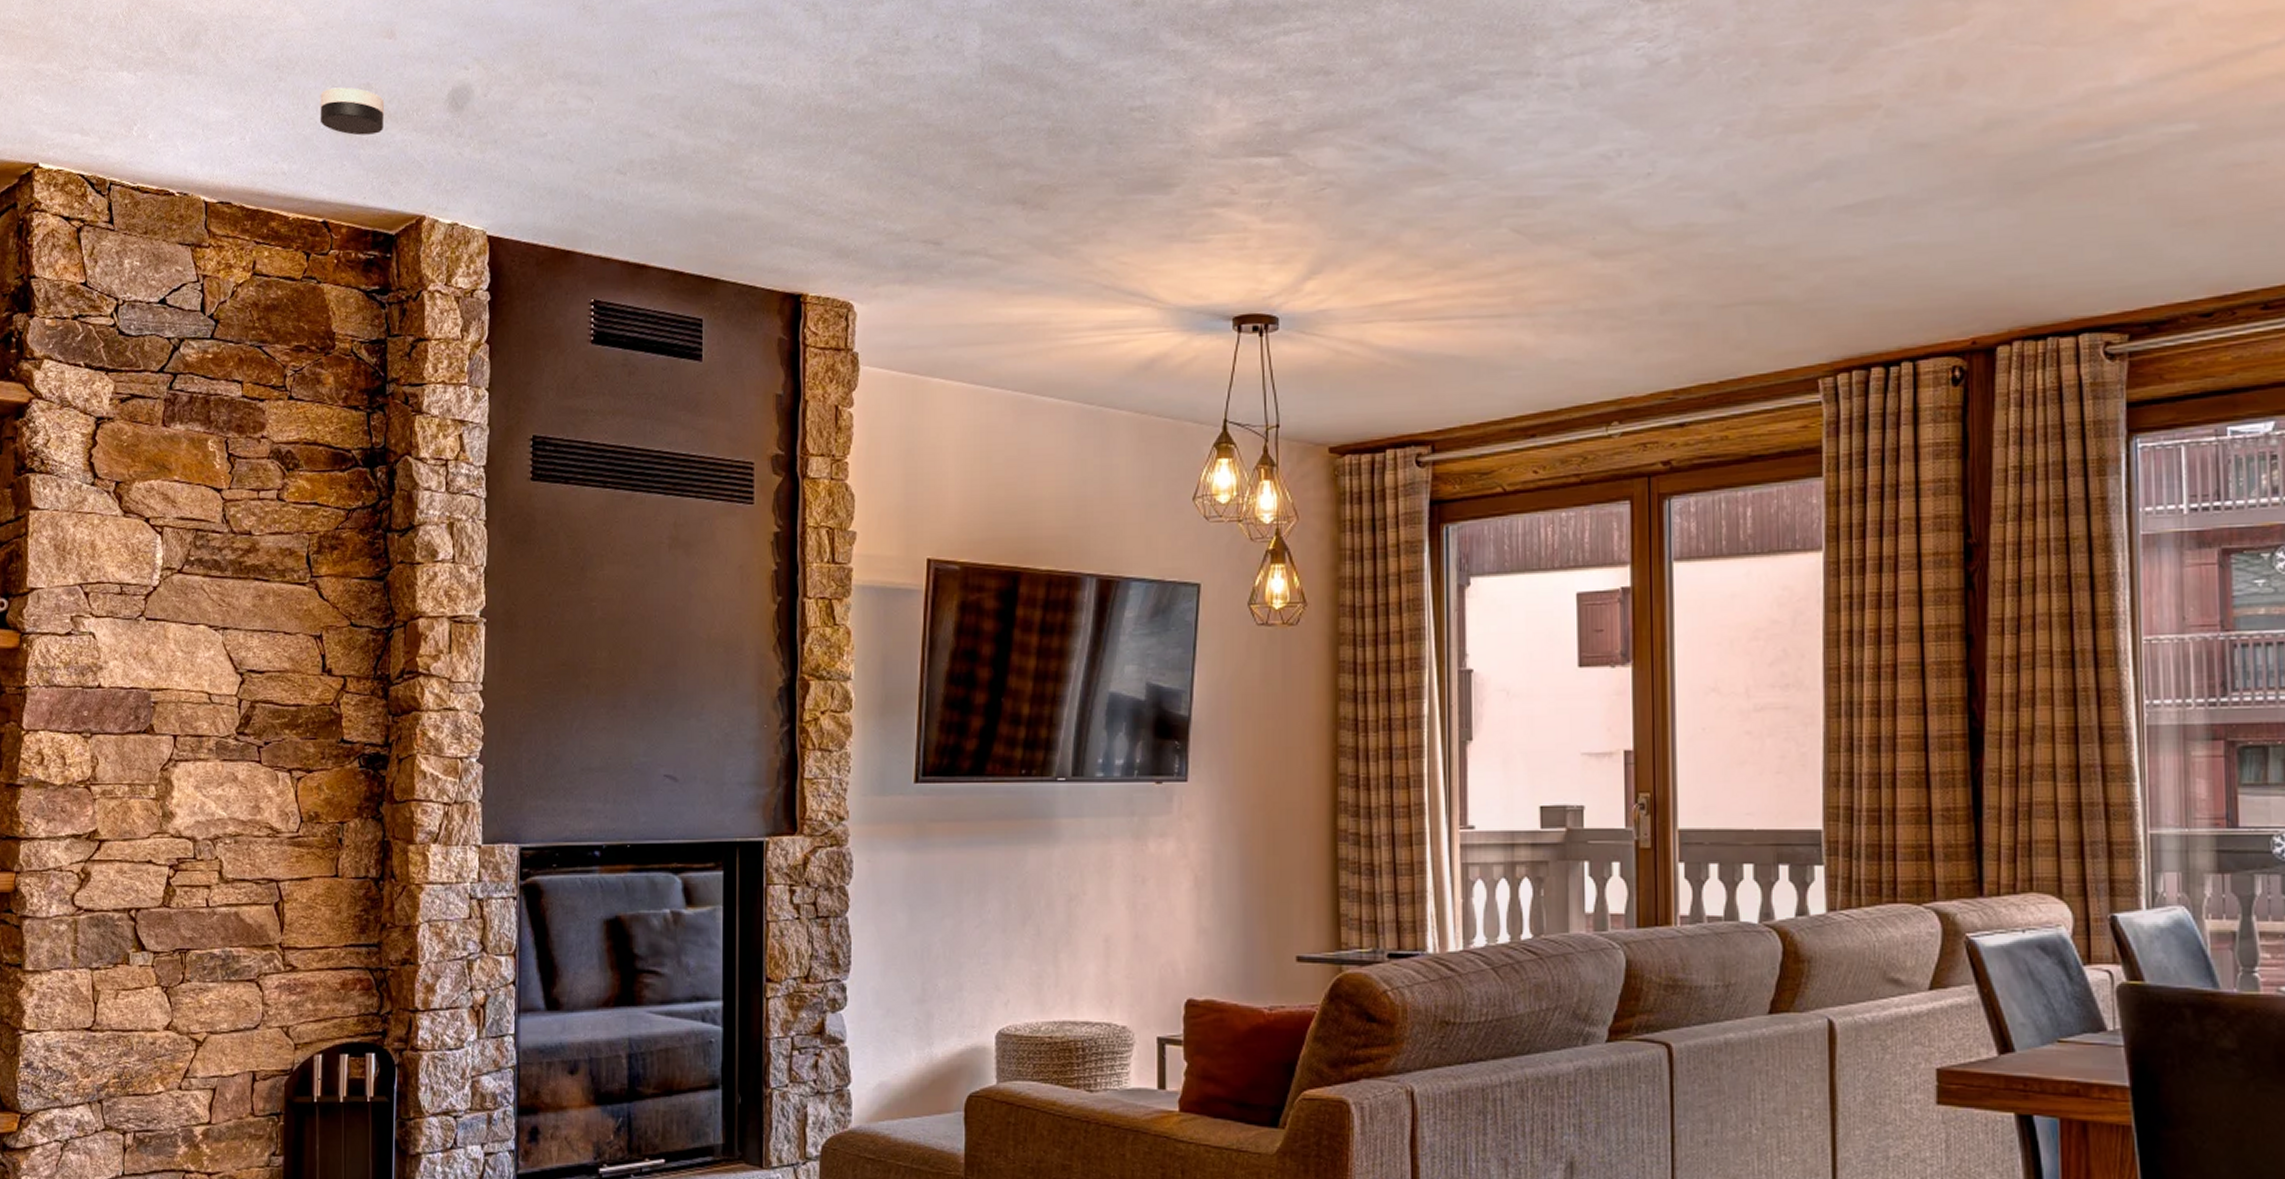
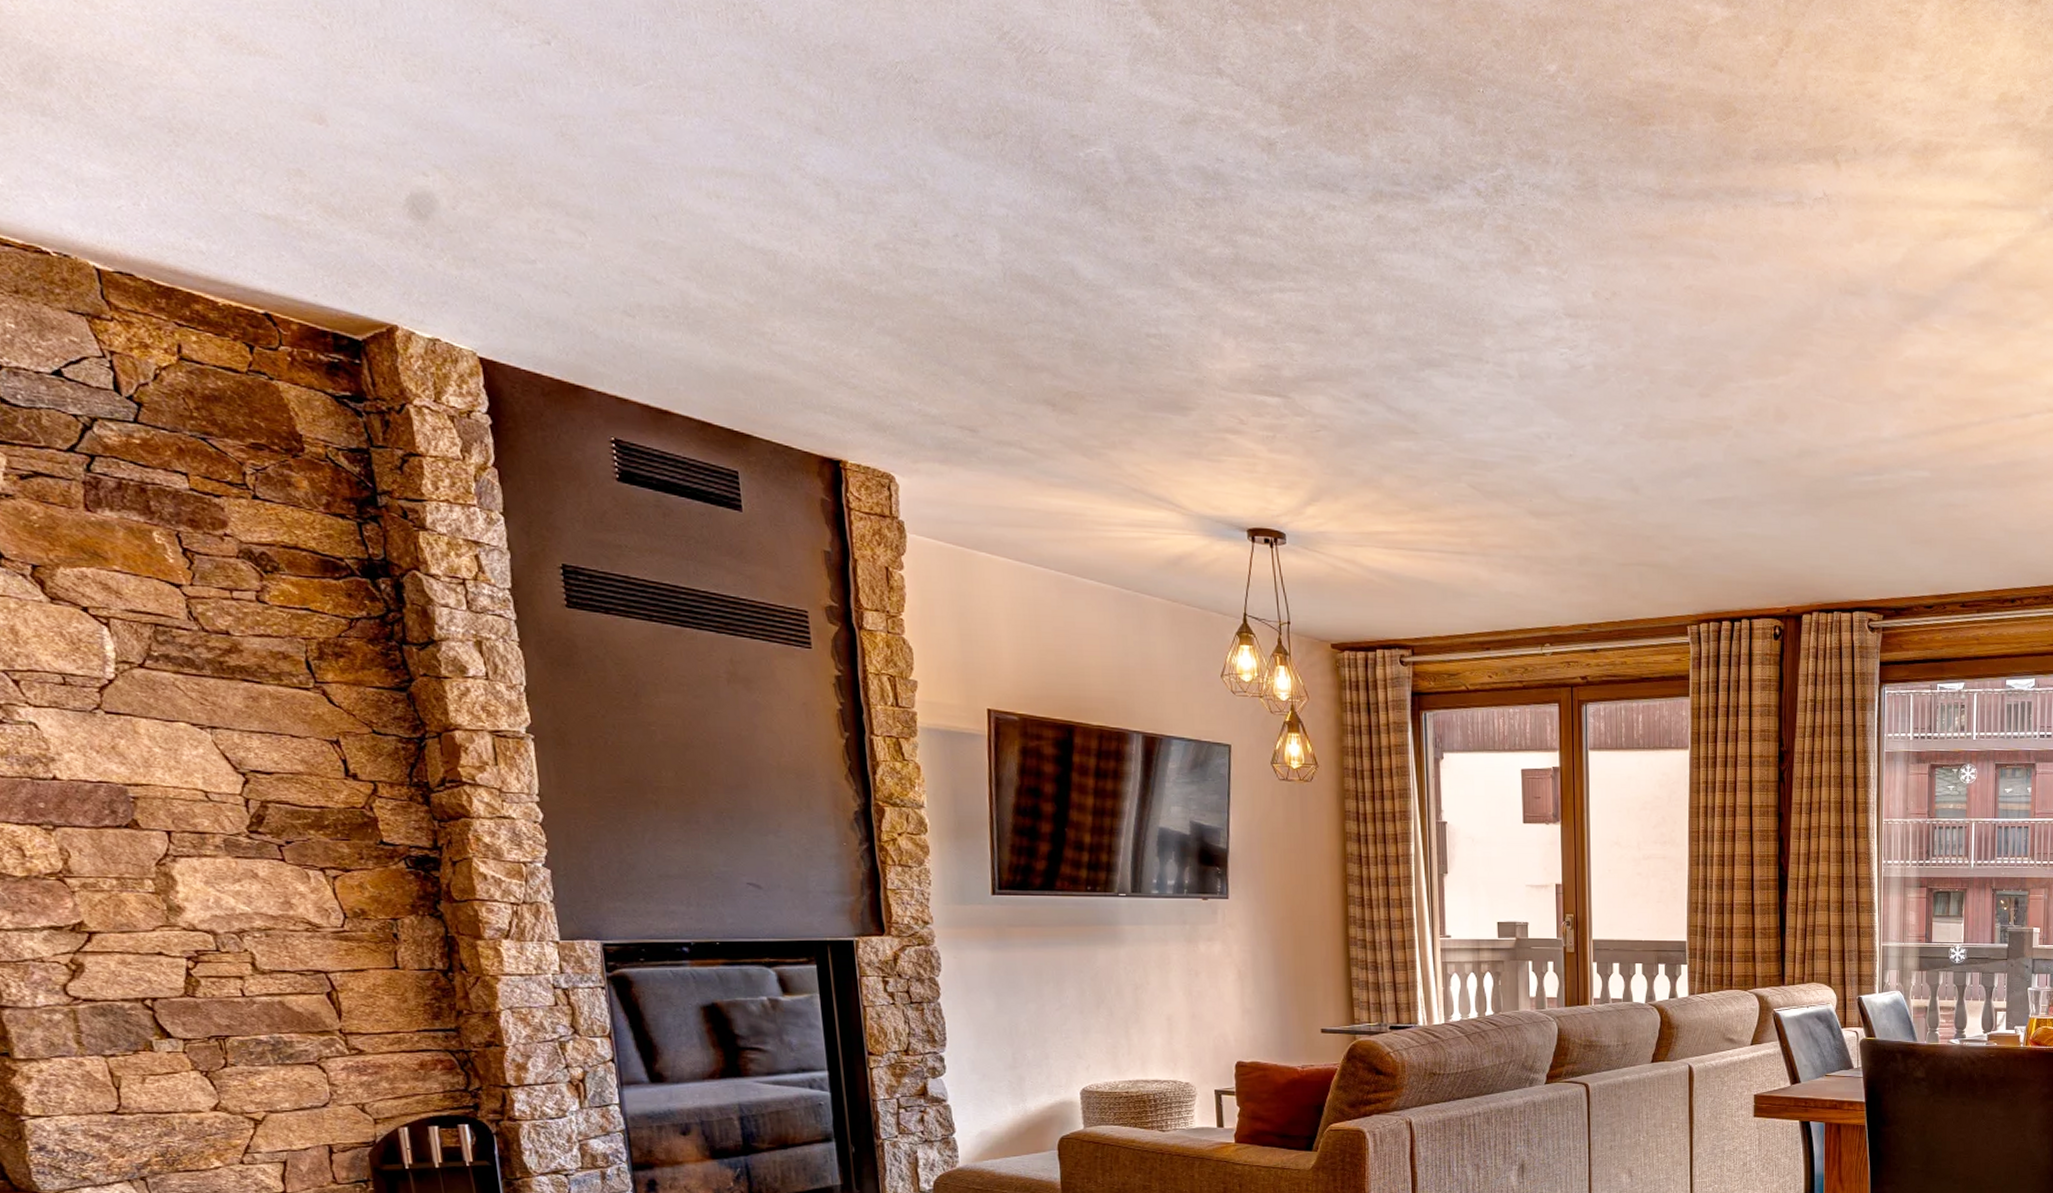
smoke detector: present [320,87,385,136] -> none [235,166,328,228]

